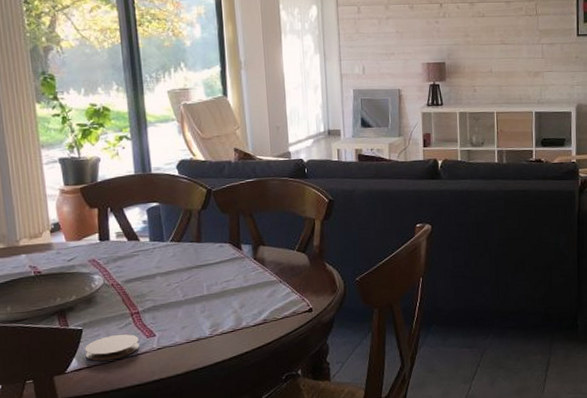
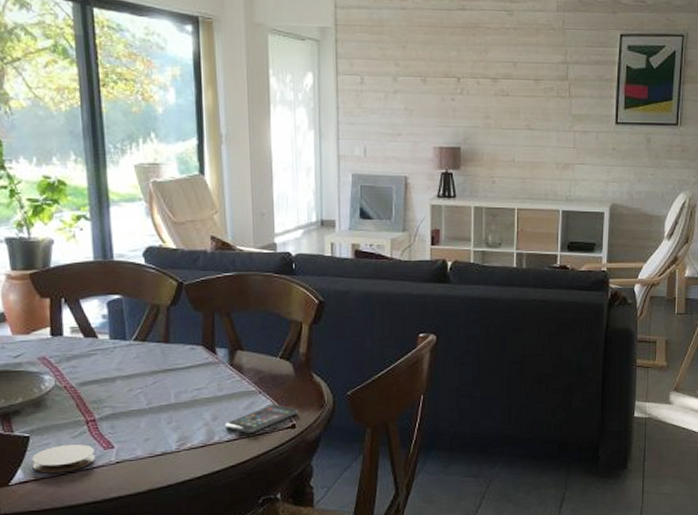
smartphone: none [251,291,314,318] -> present [225,404,298,433]

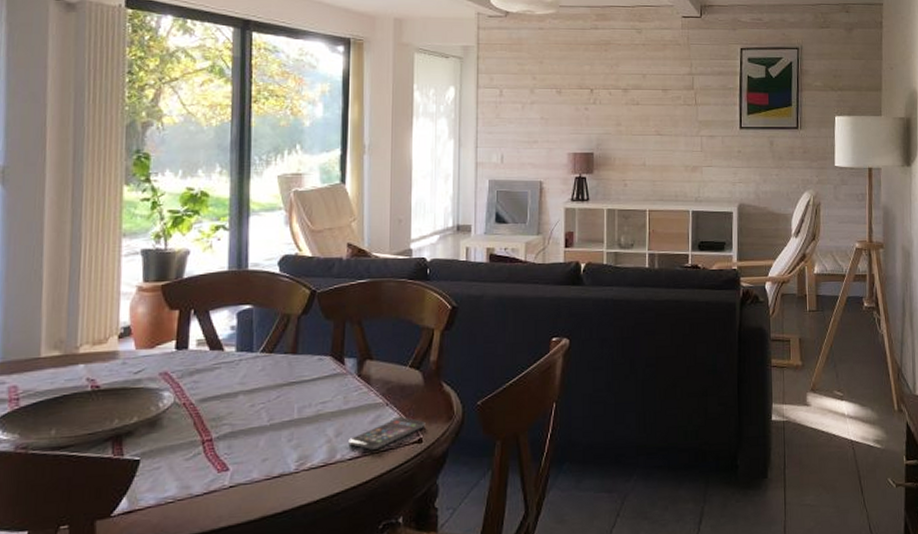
coaster: present [31,443,95,473] -> none [138,466,208,502]

